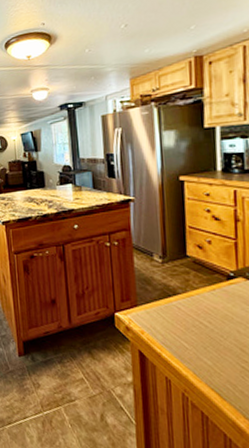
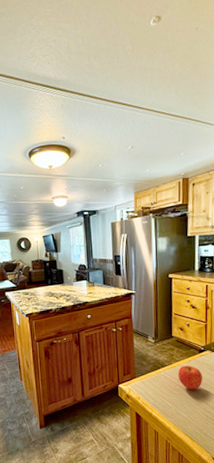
fruit: none [196,295,234,329] -> present [177,365,202,390]

